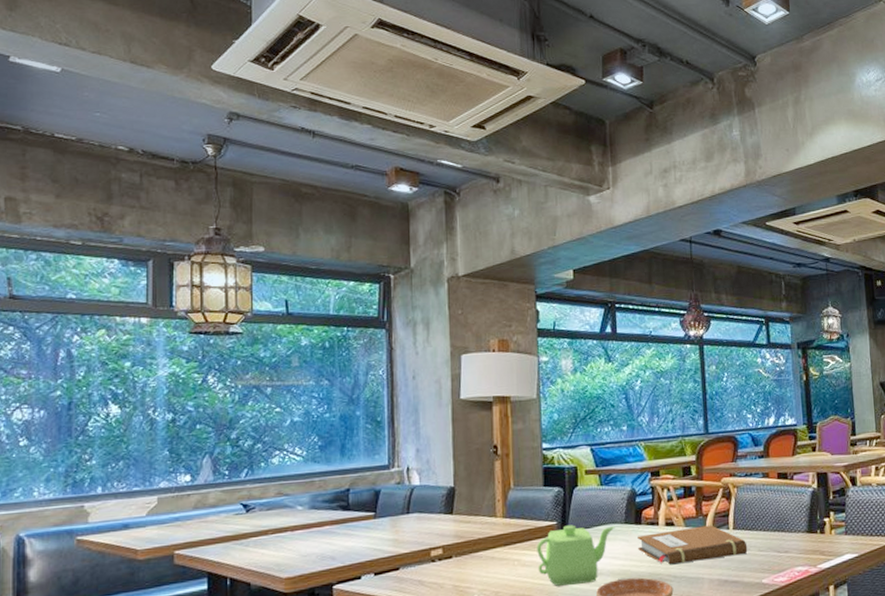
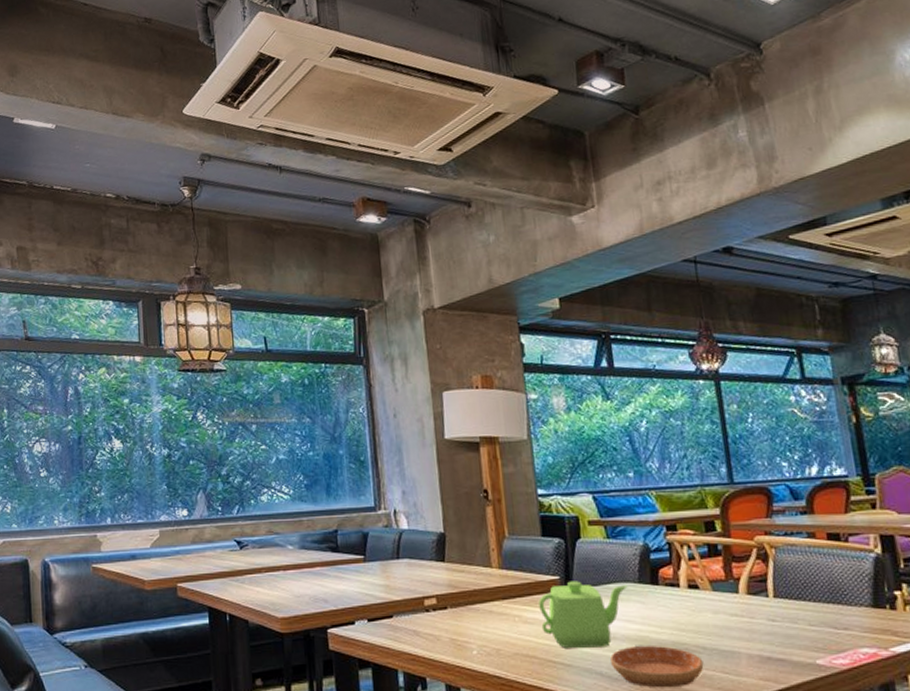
notebook: present [637,525,748,565] -> none [655,590,795,634]

